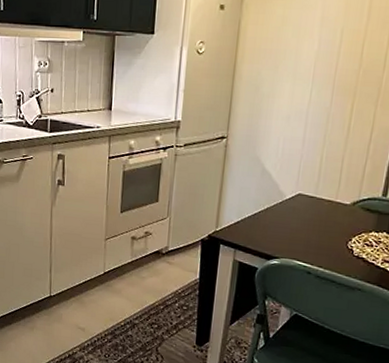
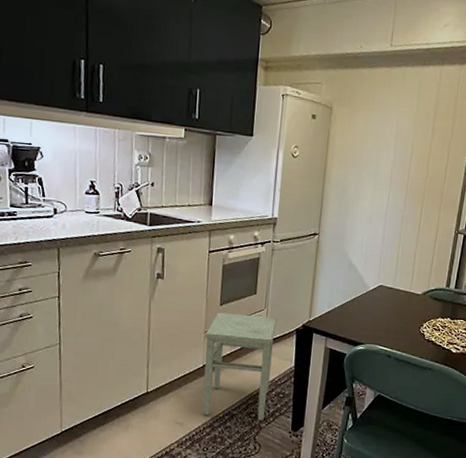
stool: none [104,220,180,332] -> present [202,312,277,421]

